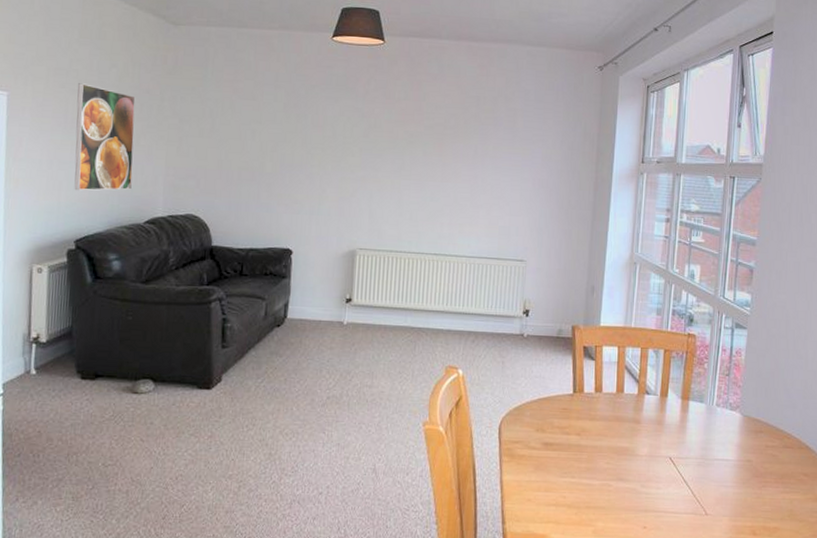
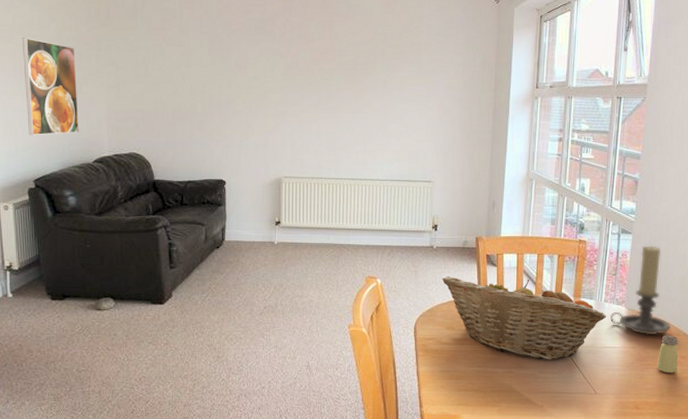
fruit basket: none [533,370,718,473] -> present [442,276,606,361]
candle holder: none [723,343,791,448] -> present [610,246,670,336]
saltshaker: none [776,447,800,494] -> present [657,335,678,374]

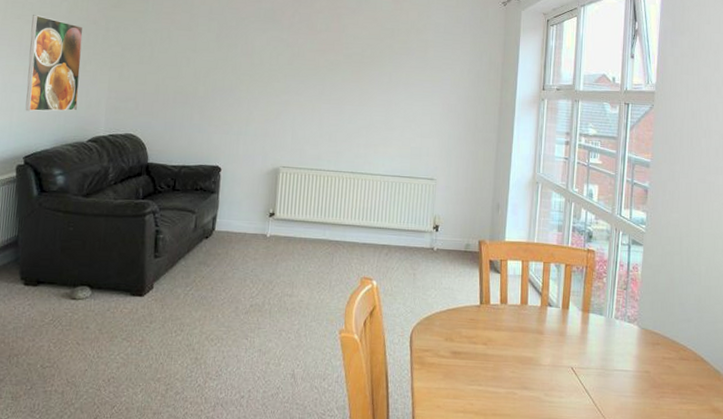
fruit basket: present [442,276,606,361] -> none [442,282,617,382]
candle holder: present [610,246,670,336] -> none [622,259,687,360]
saltshaker: present [657,335,678,374] -> none [674,359,697,405]

